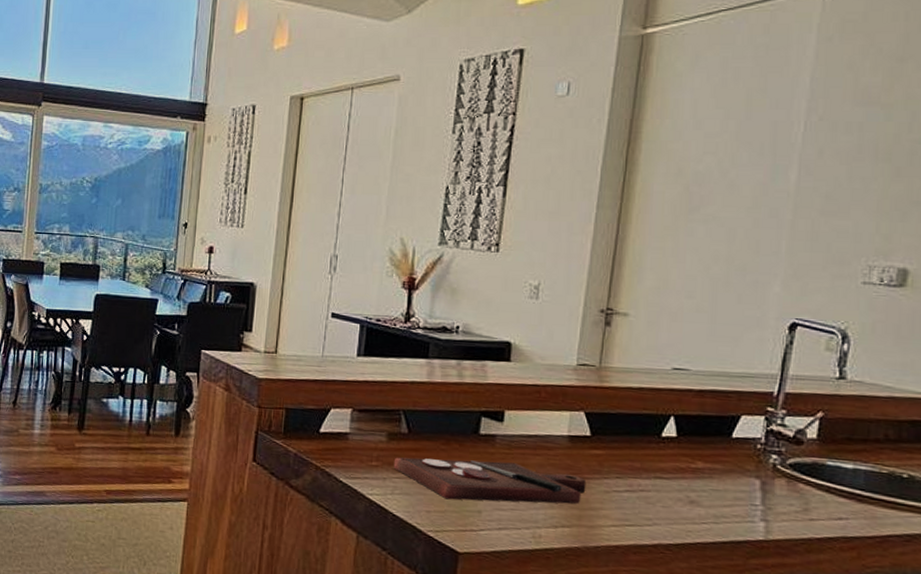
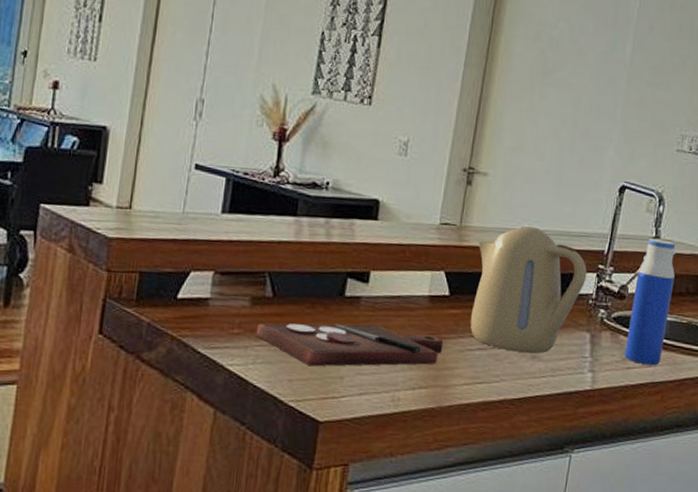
kettle: none [615,366,753,499] -> present [470,225,587,354]
water bottle: none [806,379,869,519] -> present [624,238,676,366]

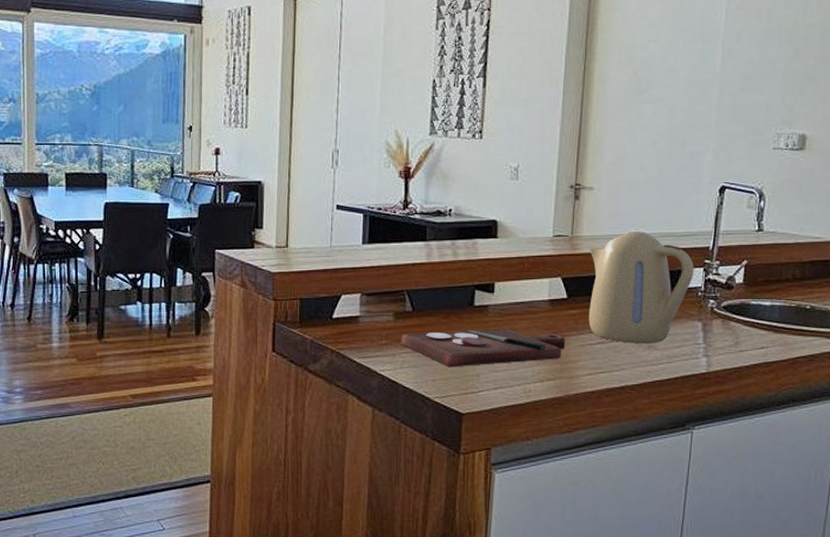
water bottle: present [624,238,676,366] -> none [736,232,780,347]

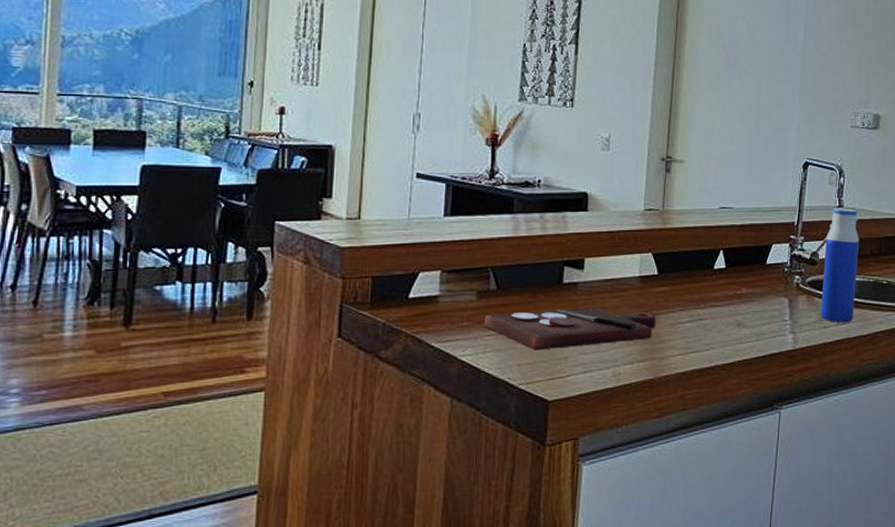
kettle: present [588,230,694,344] -> none [679,205,780,322]
water bottle: none [736,232,780,347] -> present [820,208,859,323]

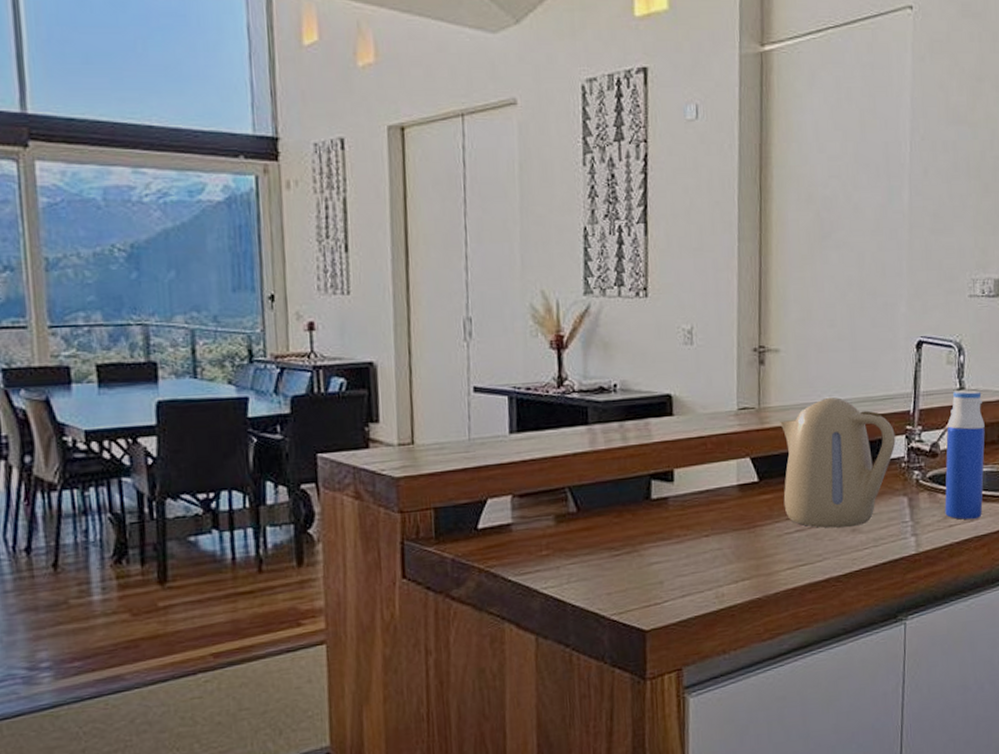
cutting board: present [484,307,656,351] -> none [565,523,760,576]
kettle: none [679,205,780,322] -> present [780,397,896,529]

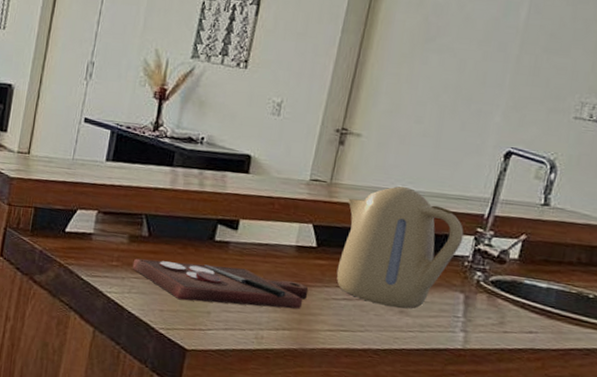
cutting board: none [565,523,760,576] -> present [132,258,309,309]
water bottle: present [944,390,985,520] -> none [502,205,568,333]

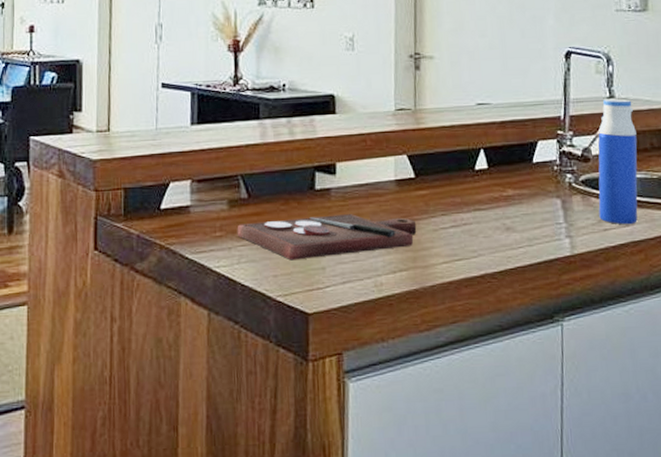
kettle: present [336,186,464,309] -> none [435,101,548,226]
water bottle: none [502,205,568,333] -> present [598,98,638,225]

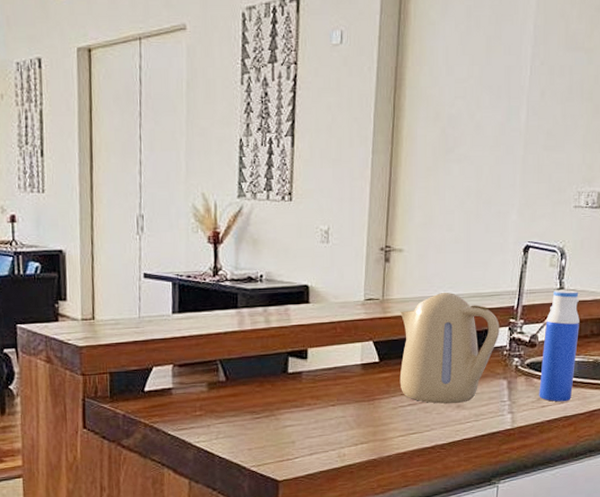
cutting board: present [237,214,417,261] -> none [215,394,378,436]
kettle: none [435,101,548,226] -> present [399,292,500,404]

